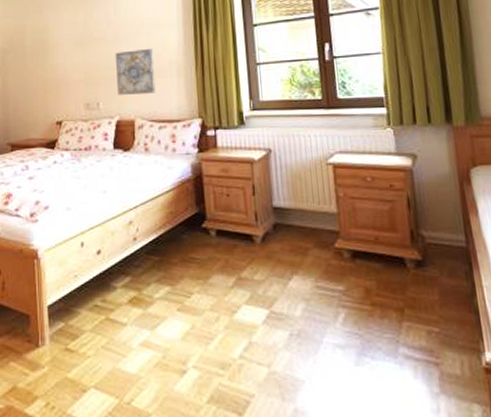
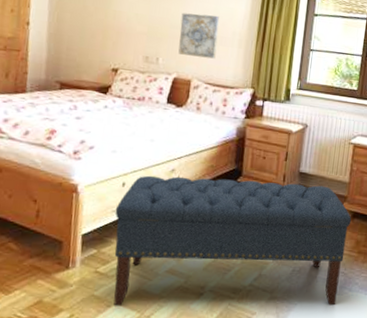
bench: none [77,221,357,391] -> present [113,175,352,306]

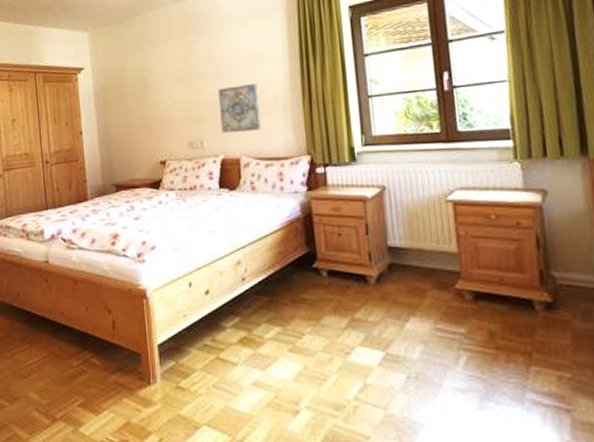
bench: present [113,175,352,306] -> none [186,261,480,428]

